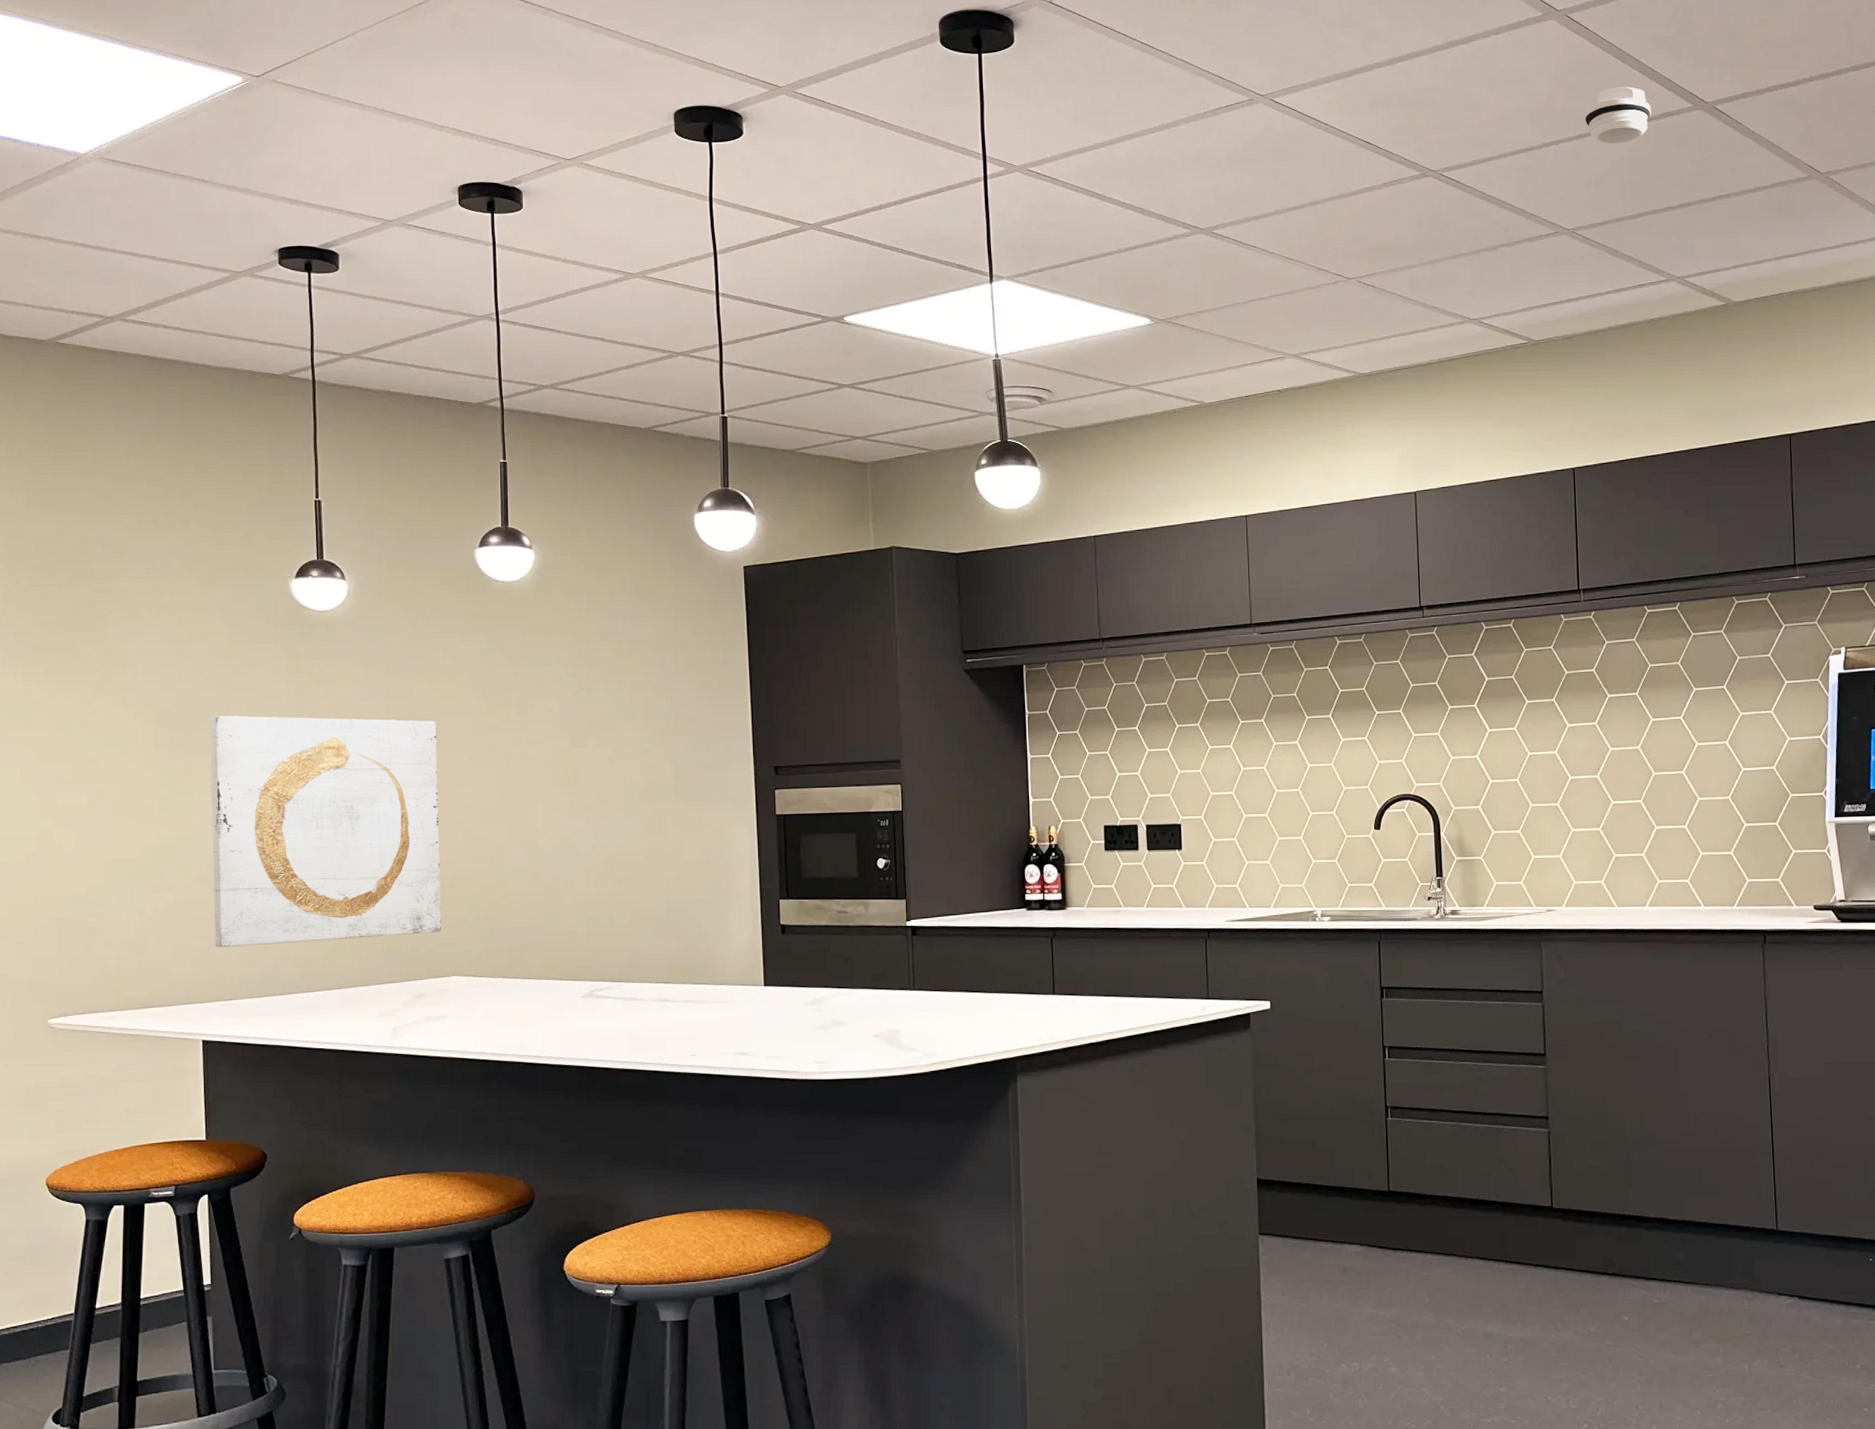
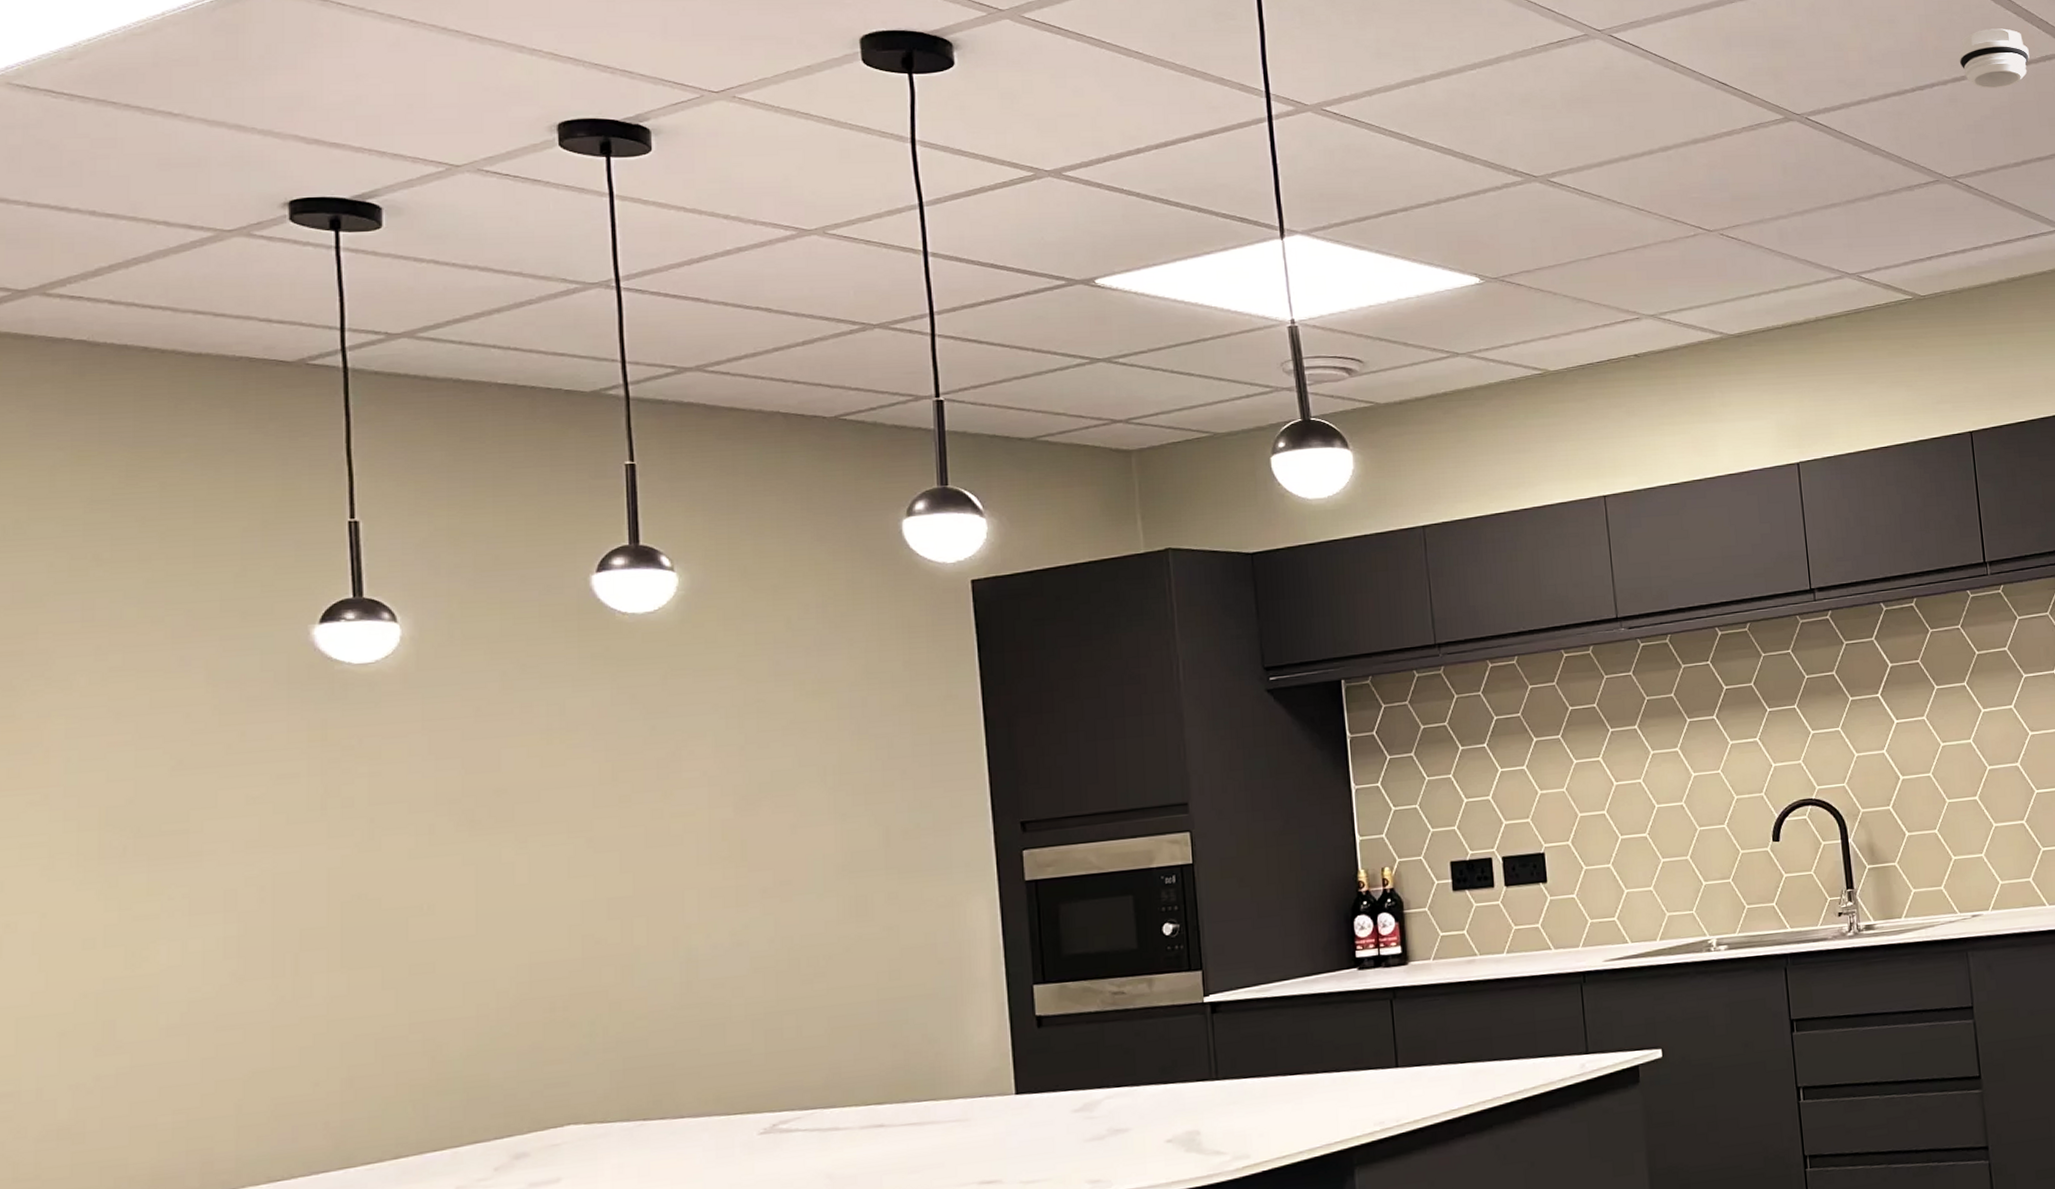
wall art: present [210,715,441,948] -> none [186,796,550,1122]

